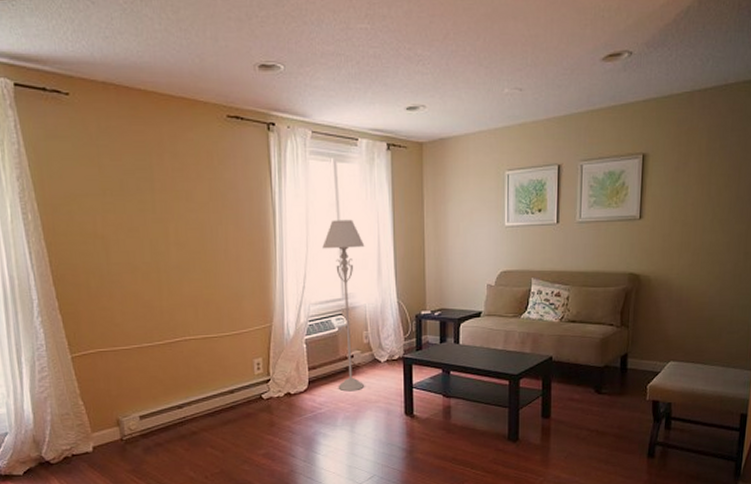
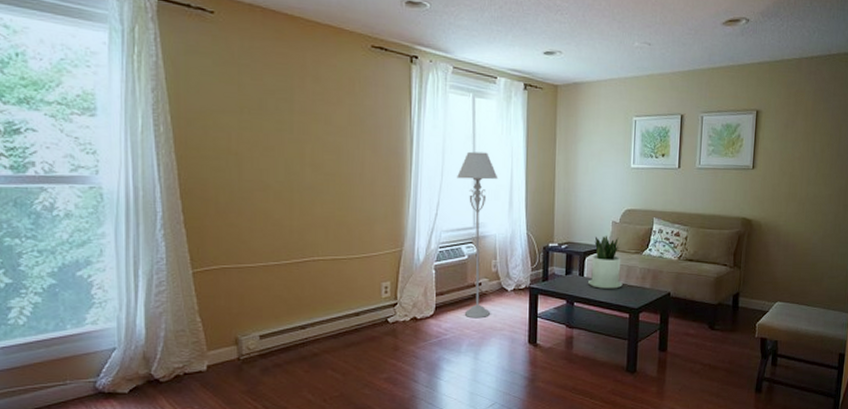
planter: none [464,300,501,357] -> present [588,235,623,290]

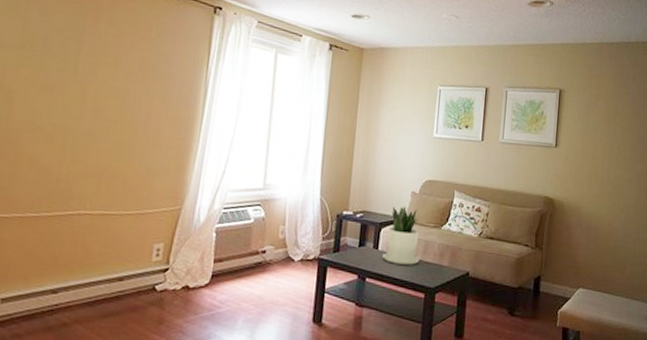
floor lamp: present [457,151,498,319] -> none [245,108,295,291]

